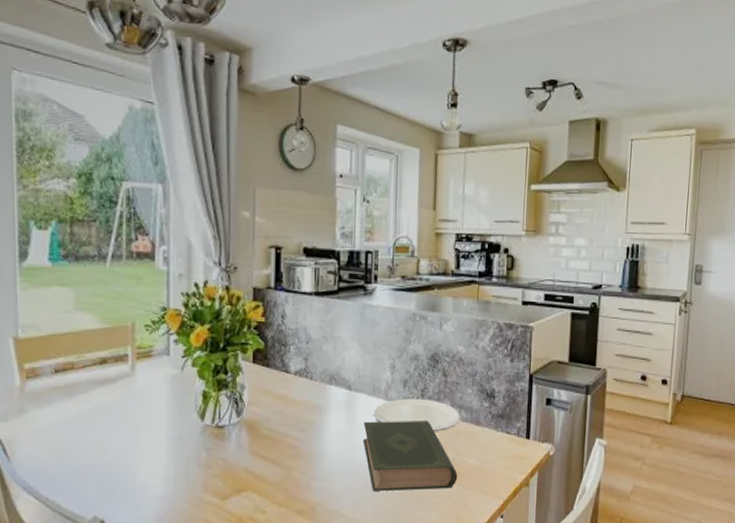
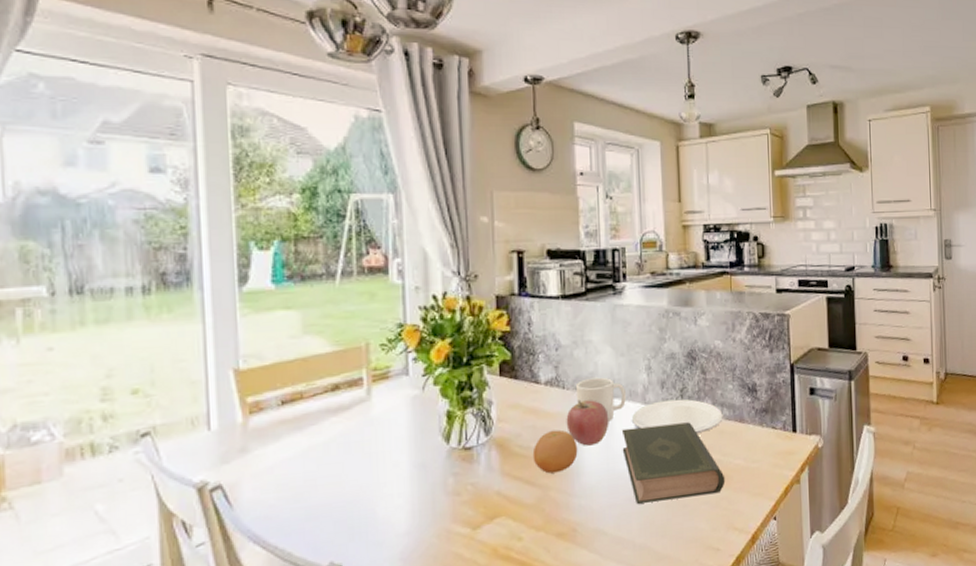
fruit: none [279,417,321,456] -> present [532,429,578,474]
apple: none [312,391,352,434] -> present [566,399,609,446]
mug: none [322,372,371,414] -> present [575,377,627,422]

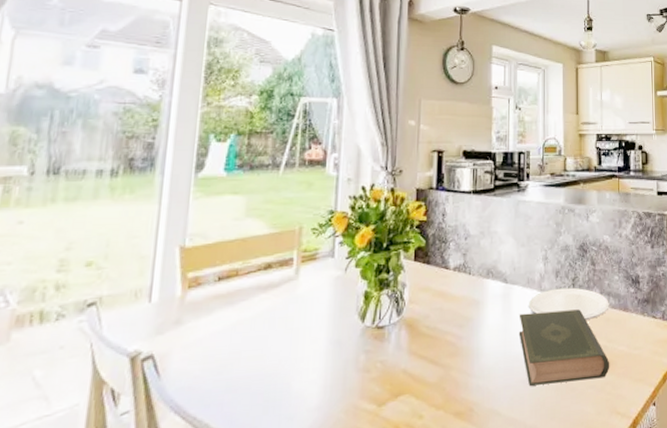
fruit: present [532,429,578,474] -> none [438,312,479,354]
apple: present [566,399,609,446] -> none [470,285,508,329]
mug: present [575,377,627,422] -> none [480,265,525,306]

